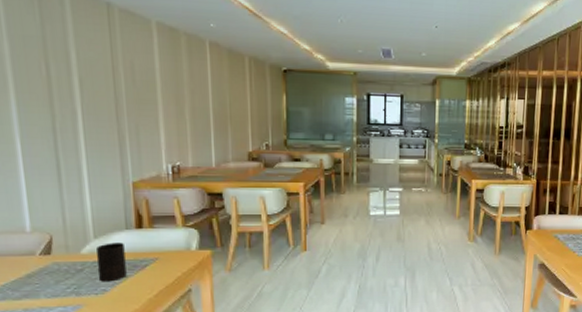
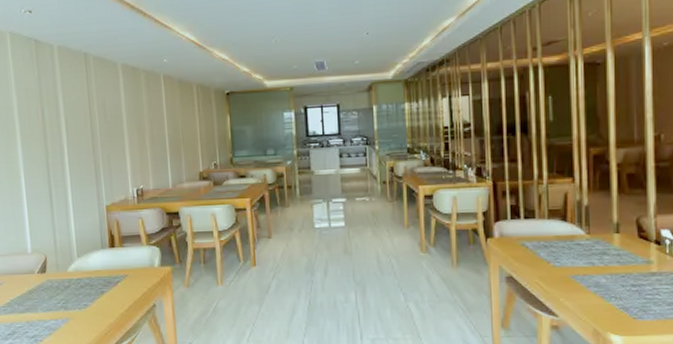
cup: present [96,243,127,282] -> none [79,261,103,297]

